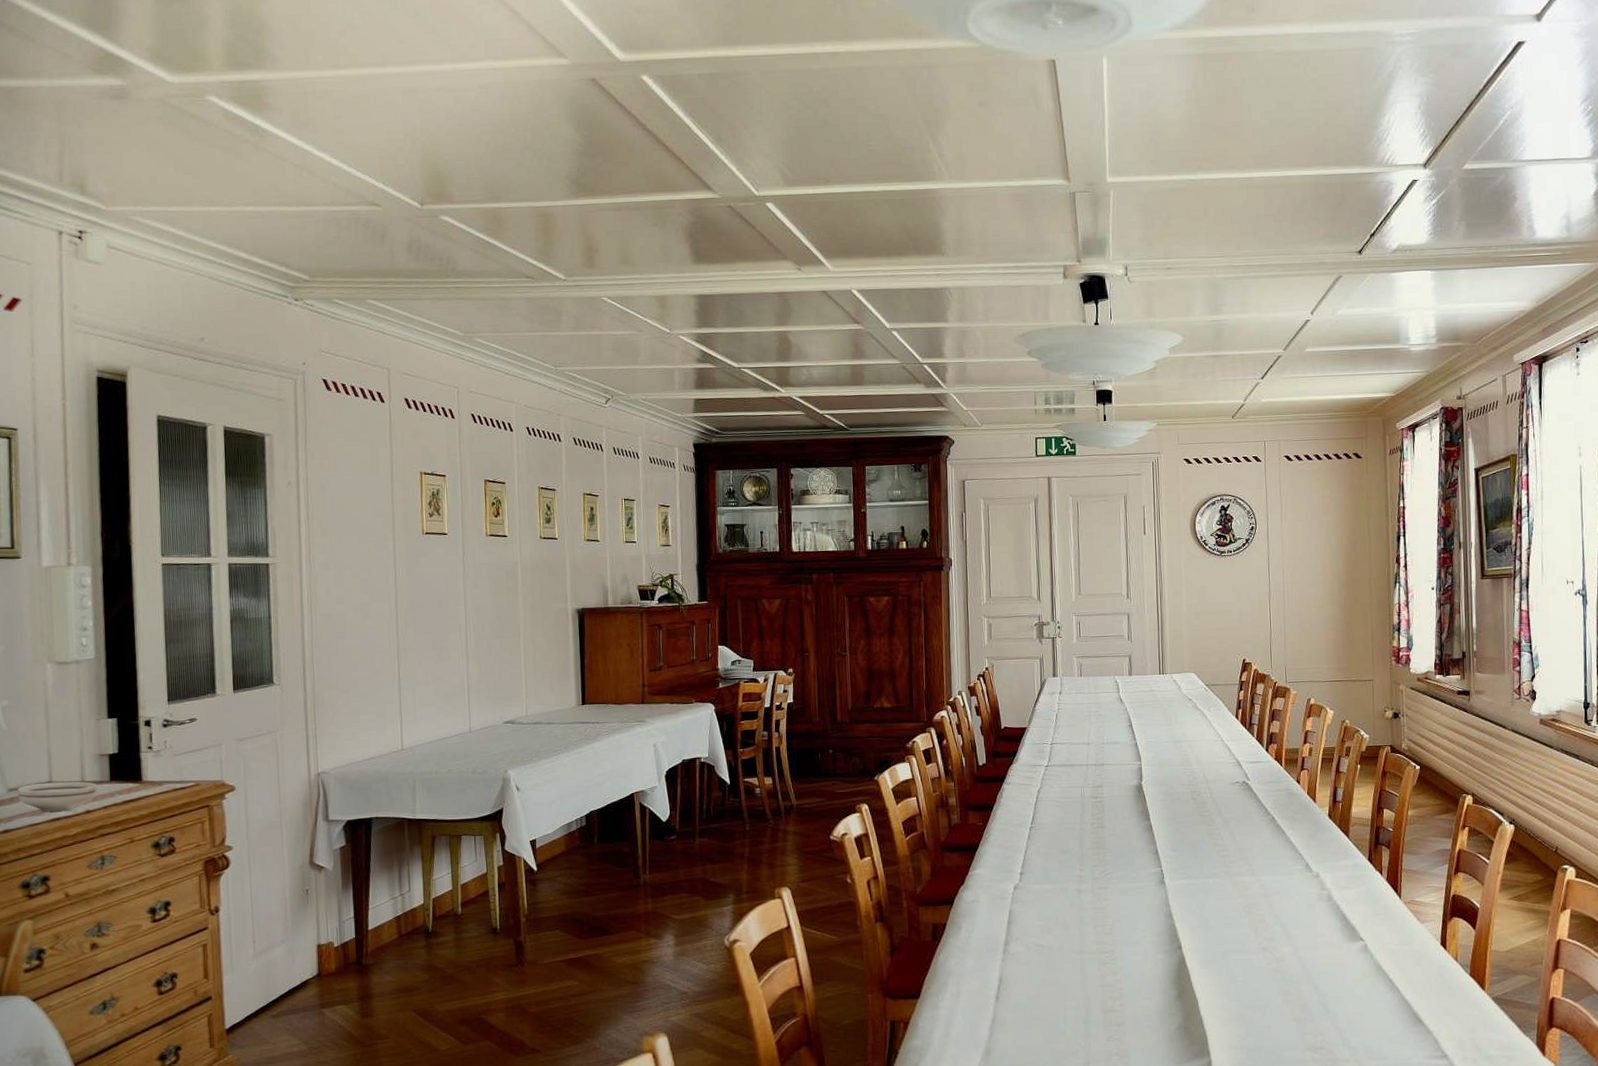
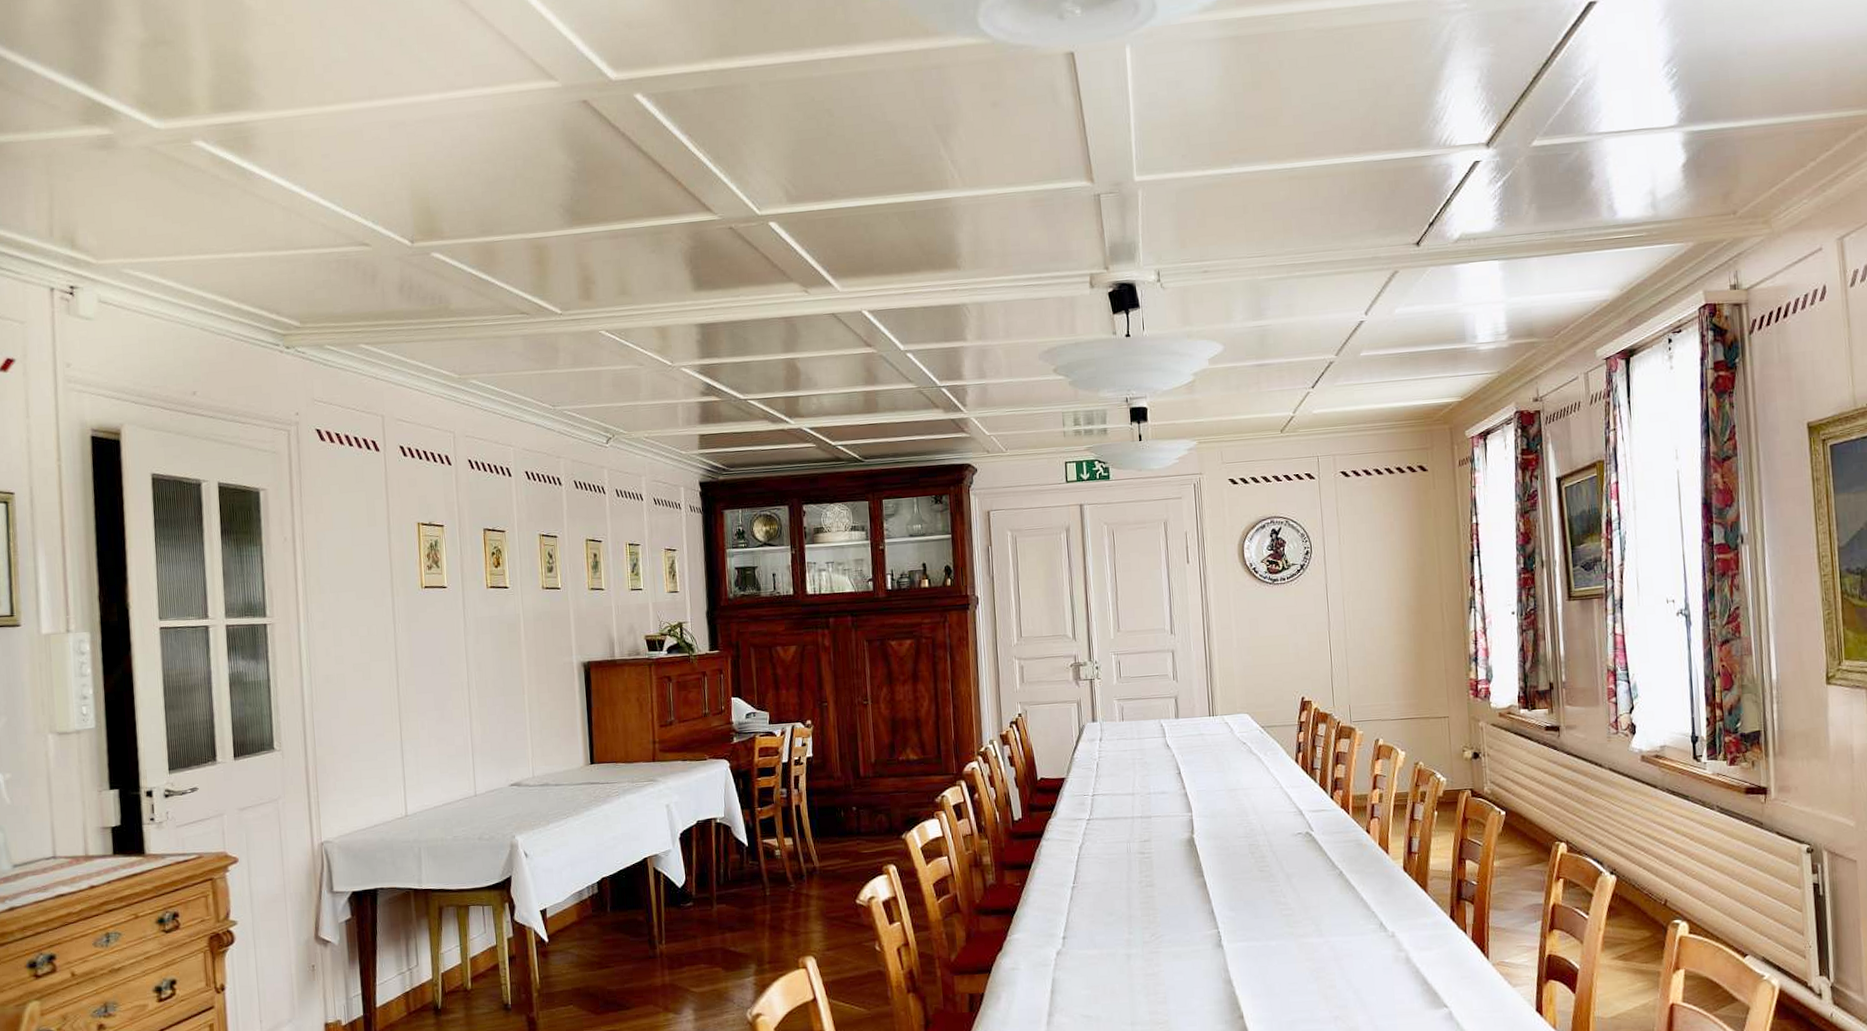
bowl: present [17,781,97,811] -> none [22,856,101,888]

